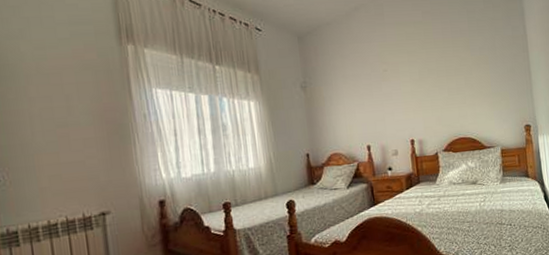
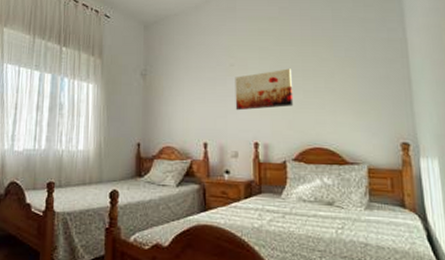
wall art: none [389,69,441,113] -> present [235,68,294,111]

